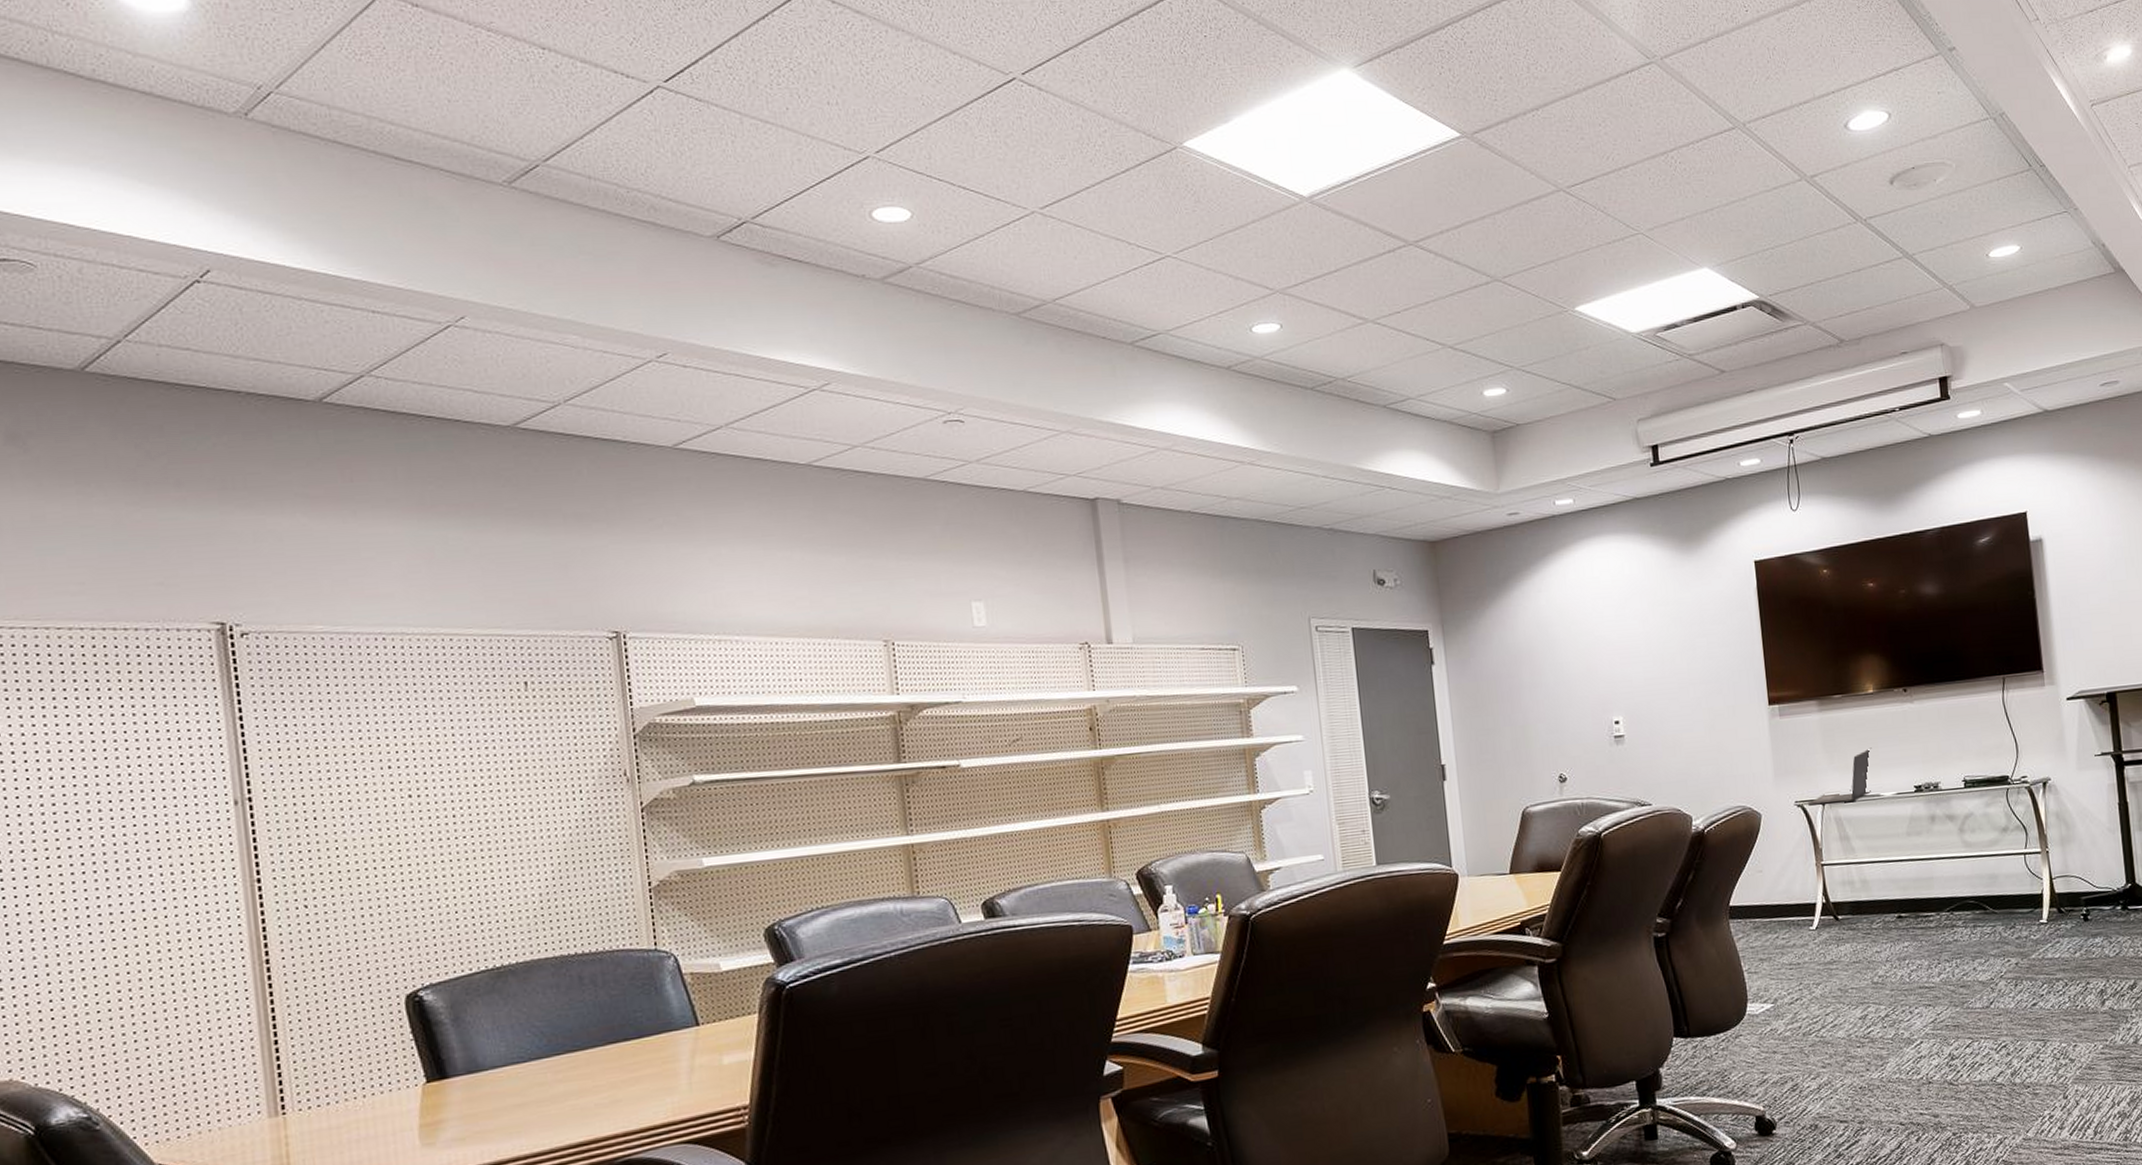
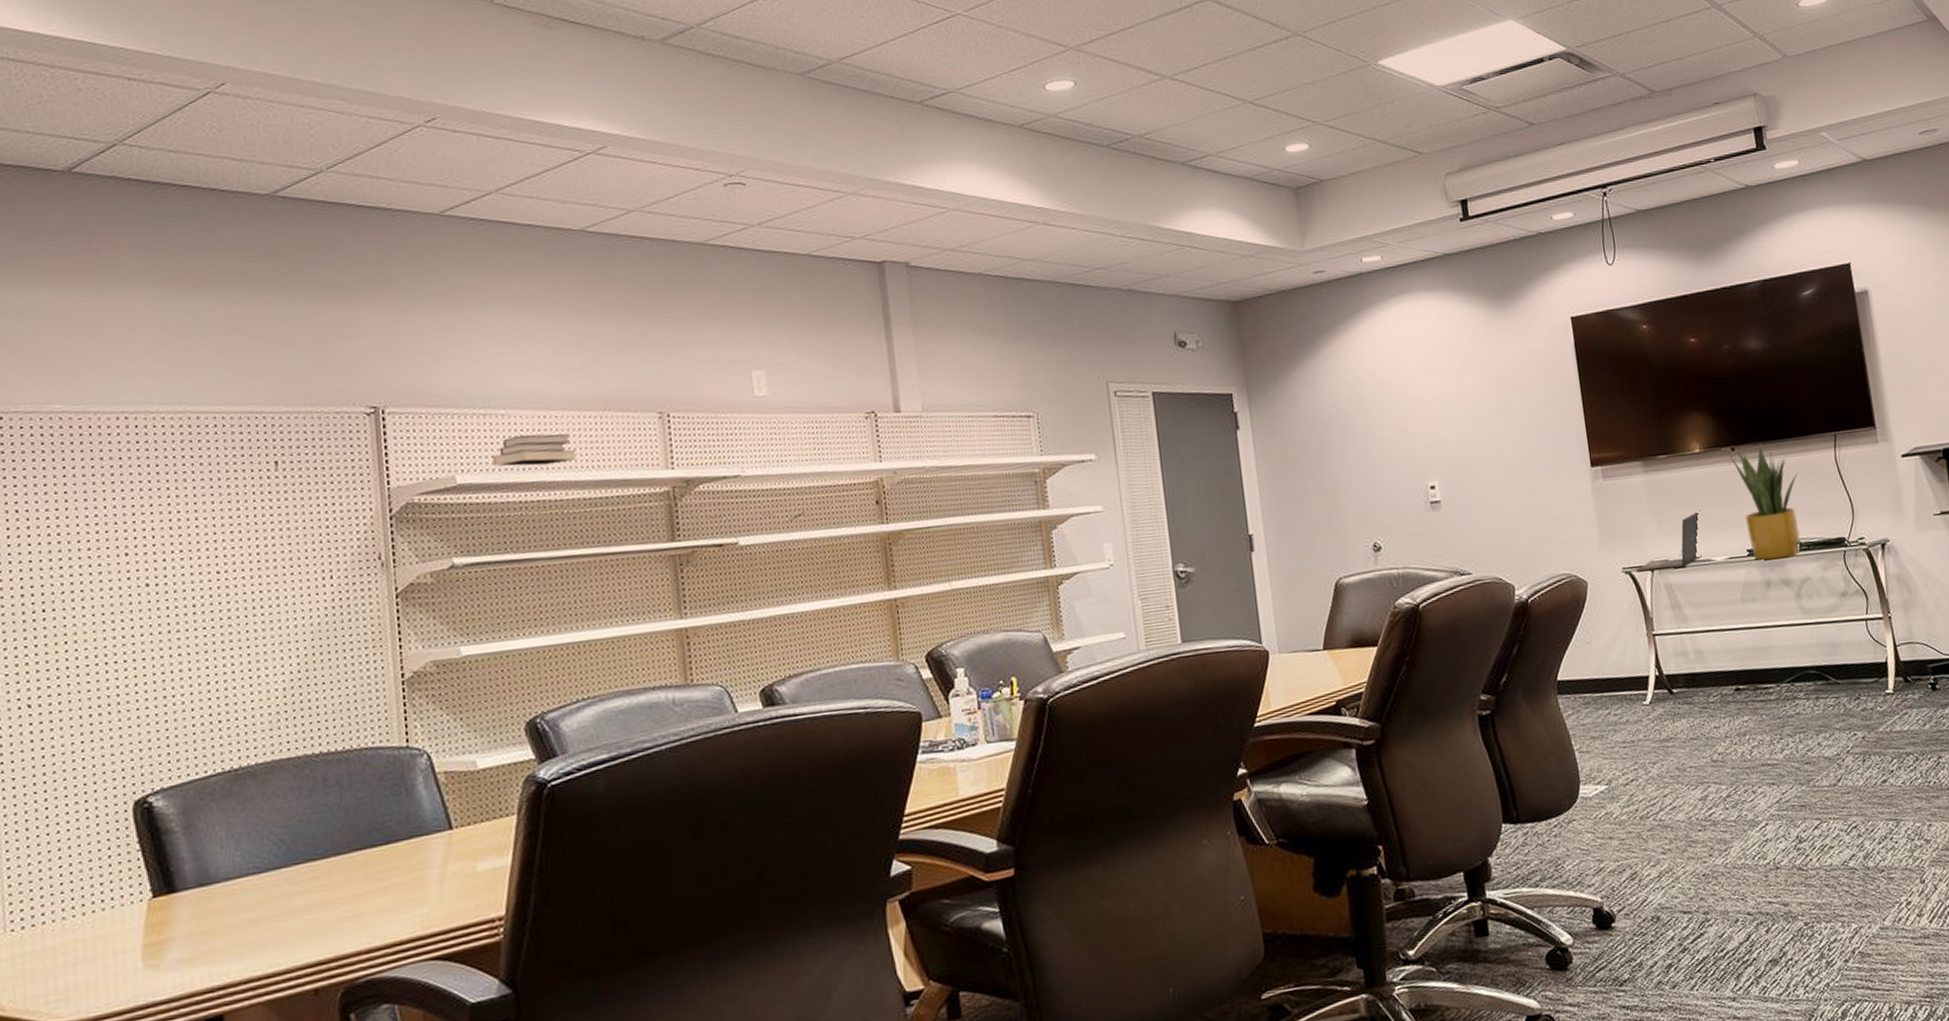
books: none [728,659,807,690] -> present [492,433,577,467]
planter: none [1902,685,1966,797] -> present [1730,443,1801,561]

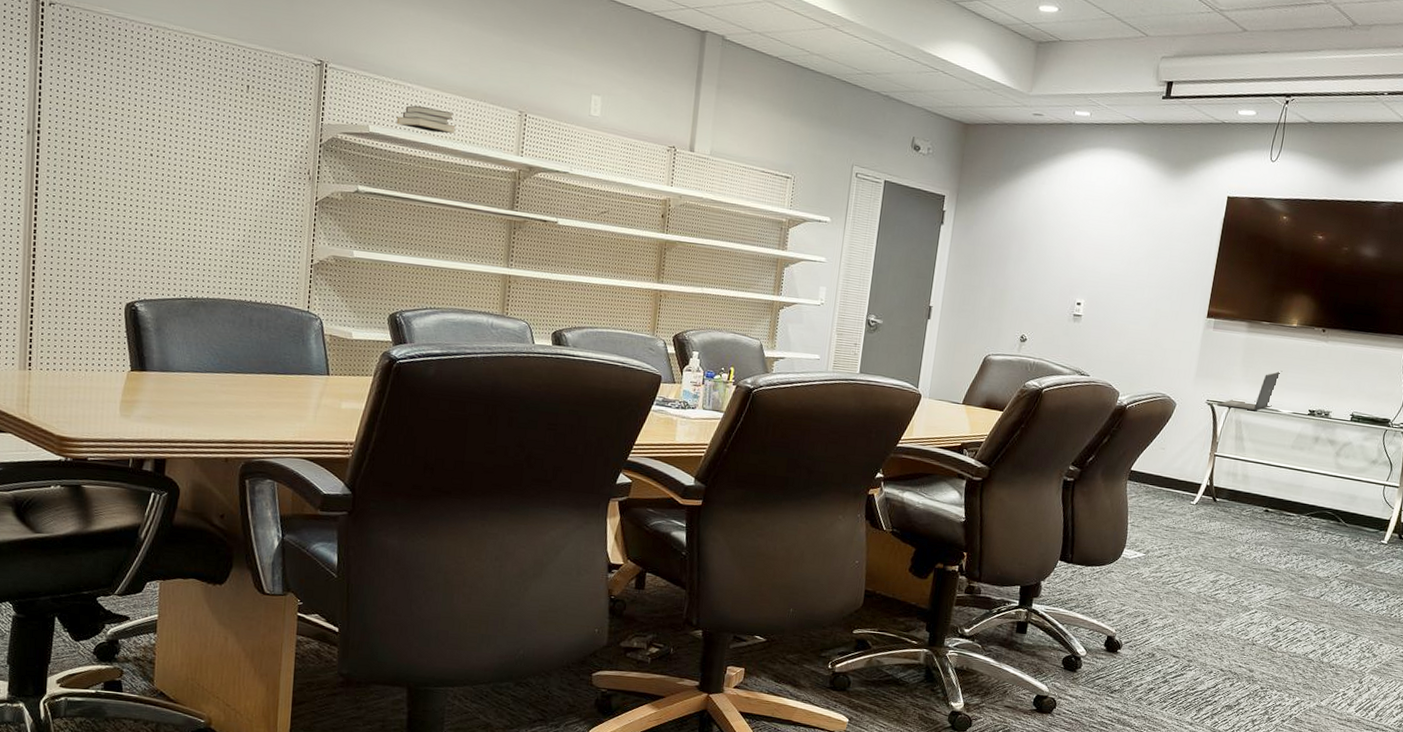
planter: present [1730,443,1801,561] -> none [1312,331,1370,424]

